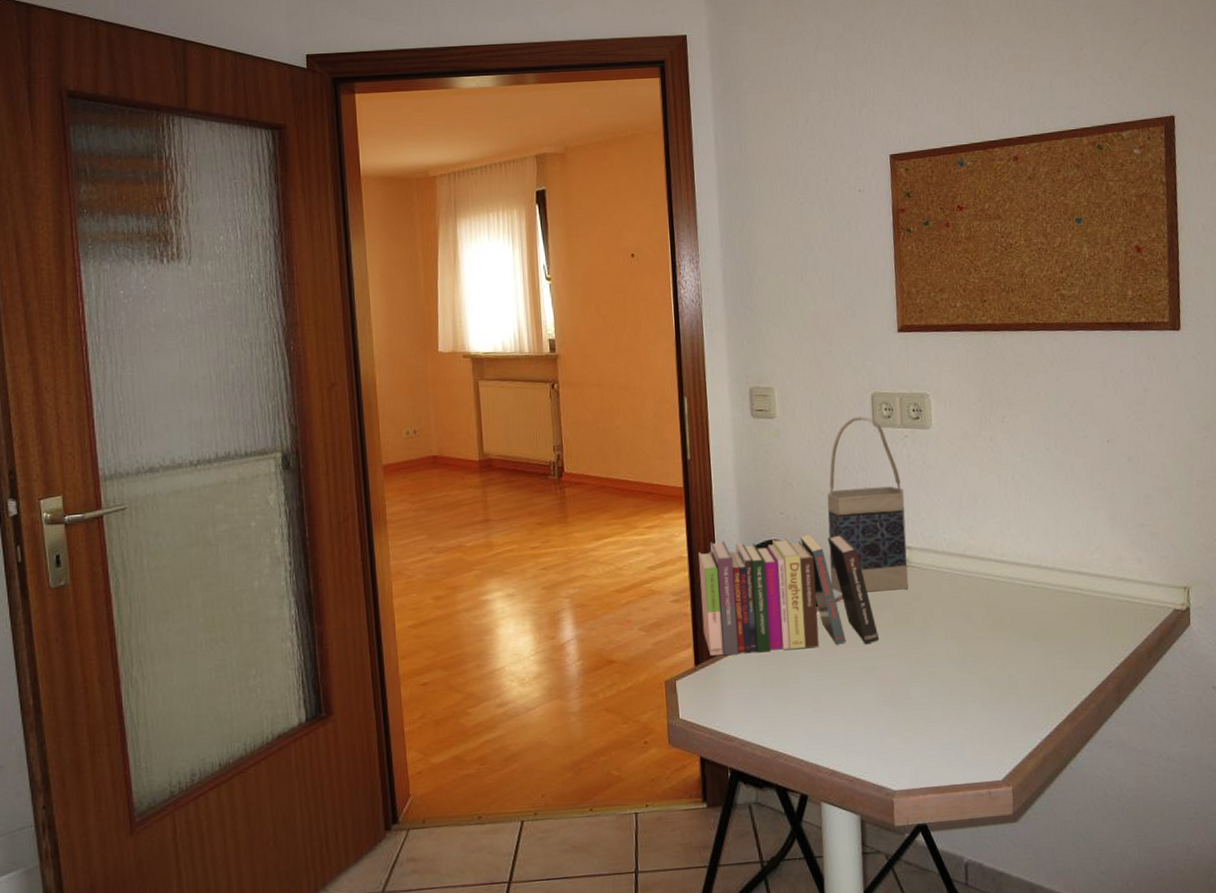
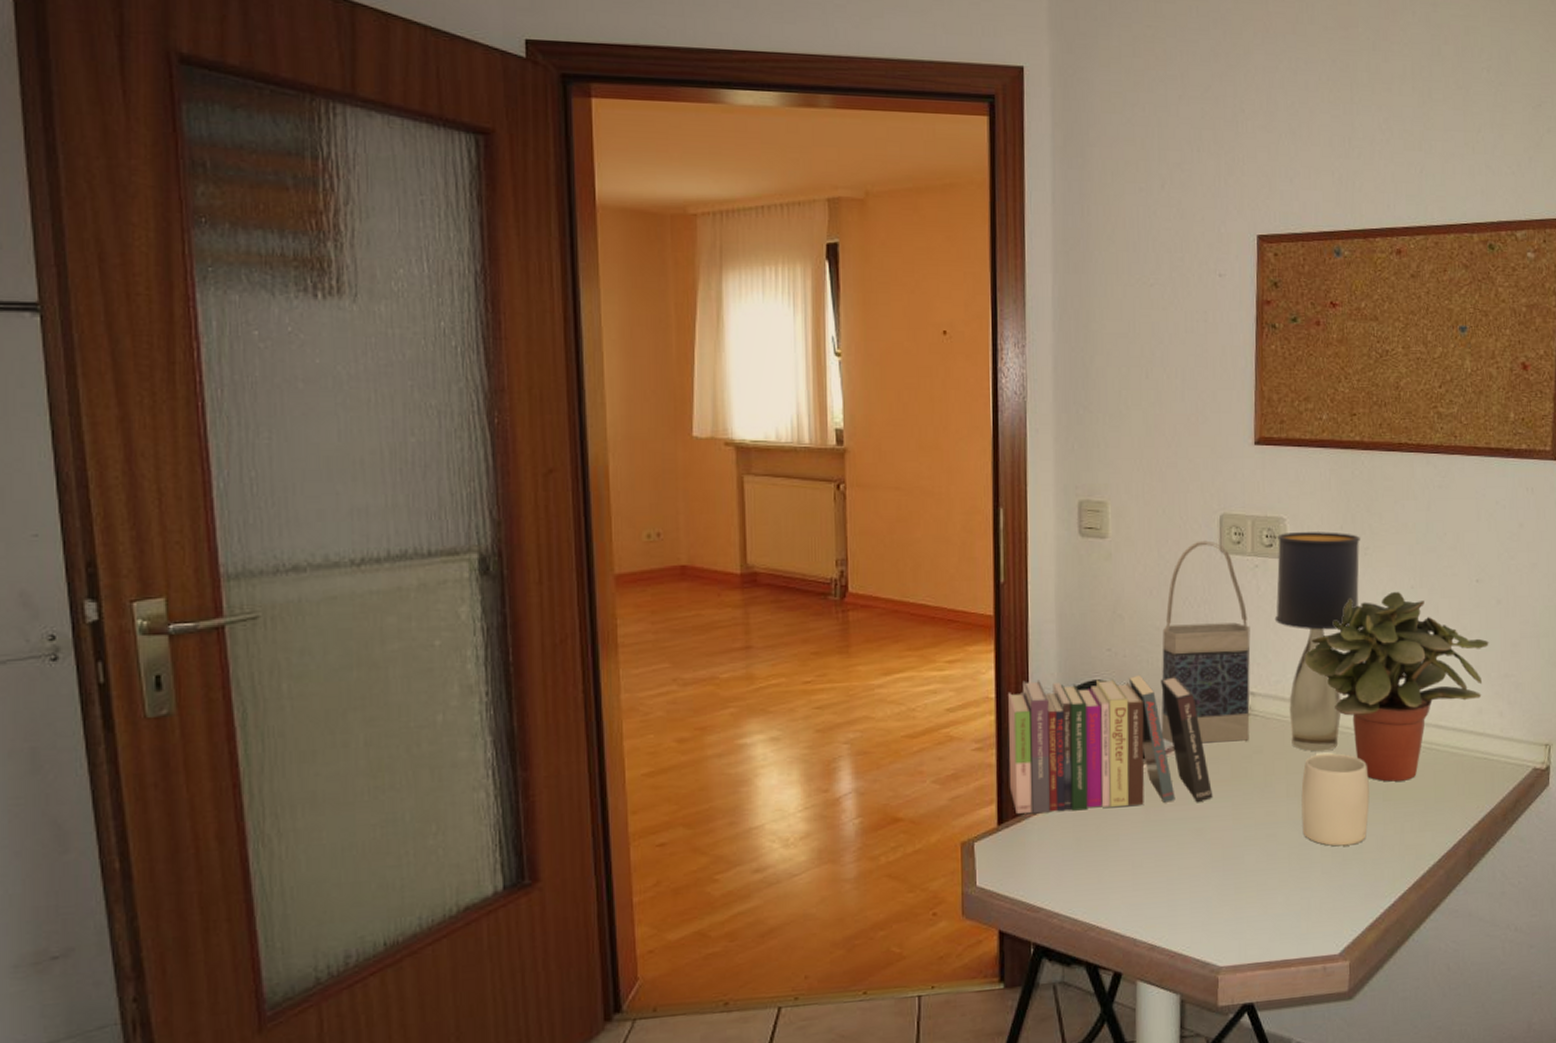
table lamp: none [923,404,1000,598] -> present [1274,532,1360,752]
potted plant: none [953,454,1123,624] -> present [1304,592,1489,782]
mug: none [958,599,1022,683] -> present [1301,753,1370,847]

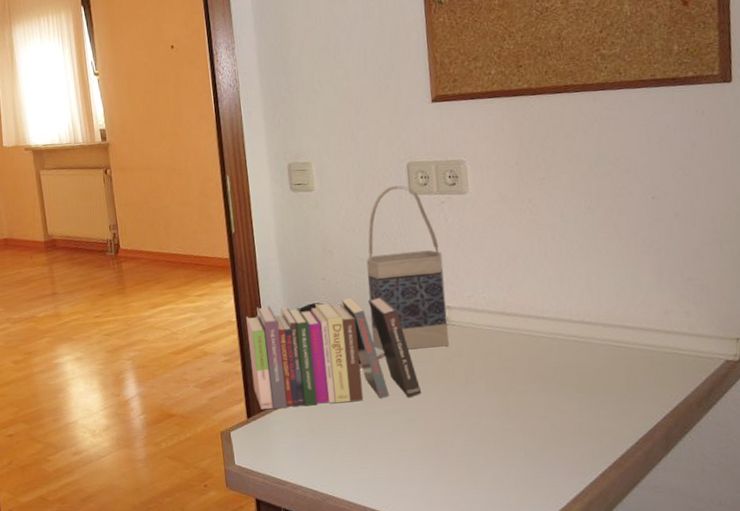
table lamp: present [1274,532,1360,752] -> none [459,167,539,353]
mug: present [1301,753,1370,847] -> none [499,353,565,432]
potted plant: present [1304,592,1489,782] -> none [492,213,670,377]

